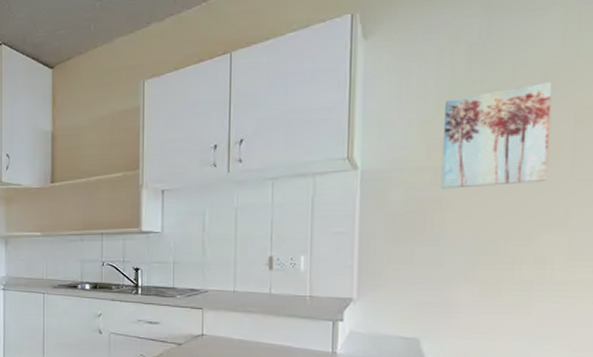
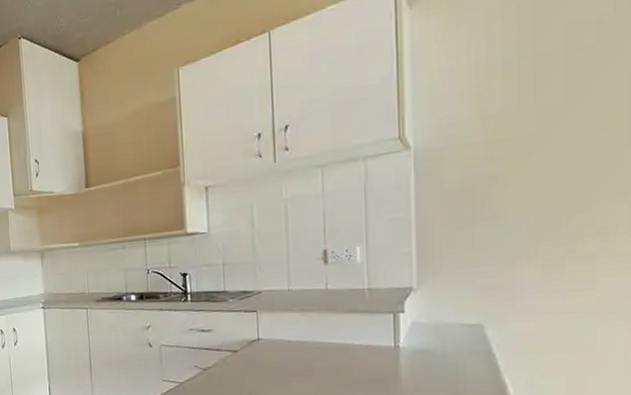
wall art: present [441,81,553,189] -> none [496,40,607,164]

